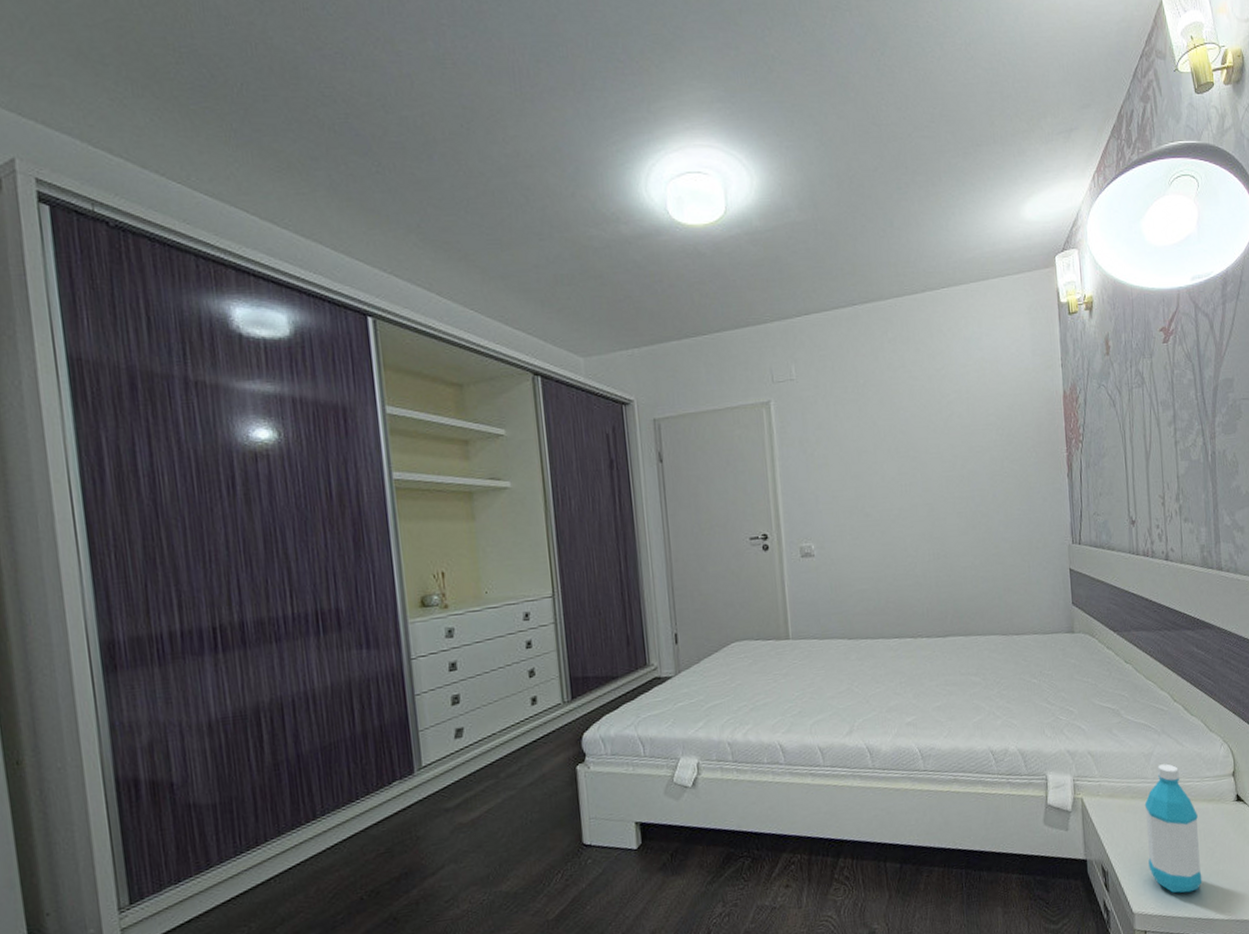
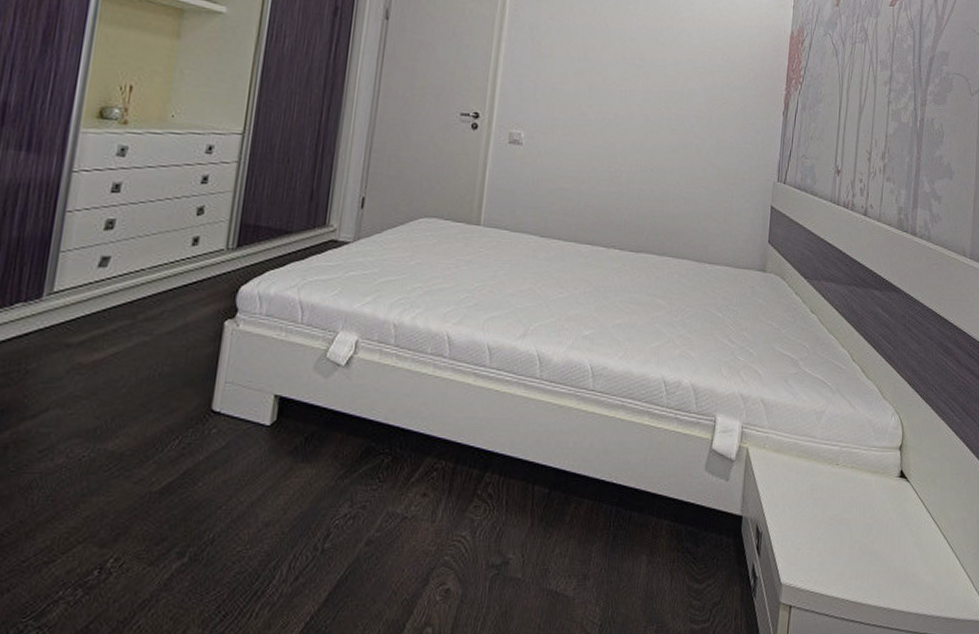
water bottle: present [1144,763,1202,893] -> none [804,425,860,570]

